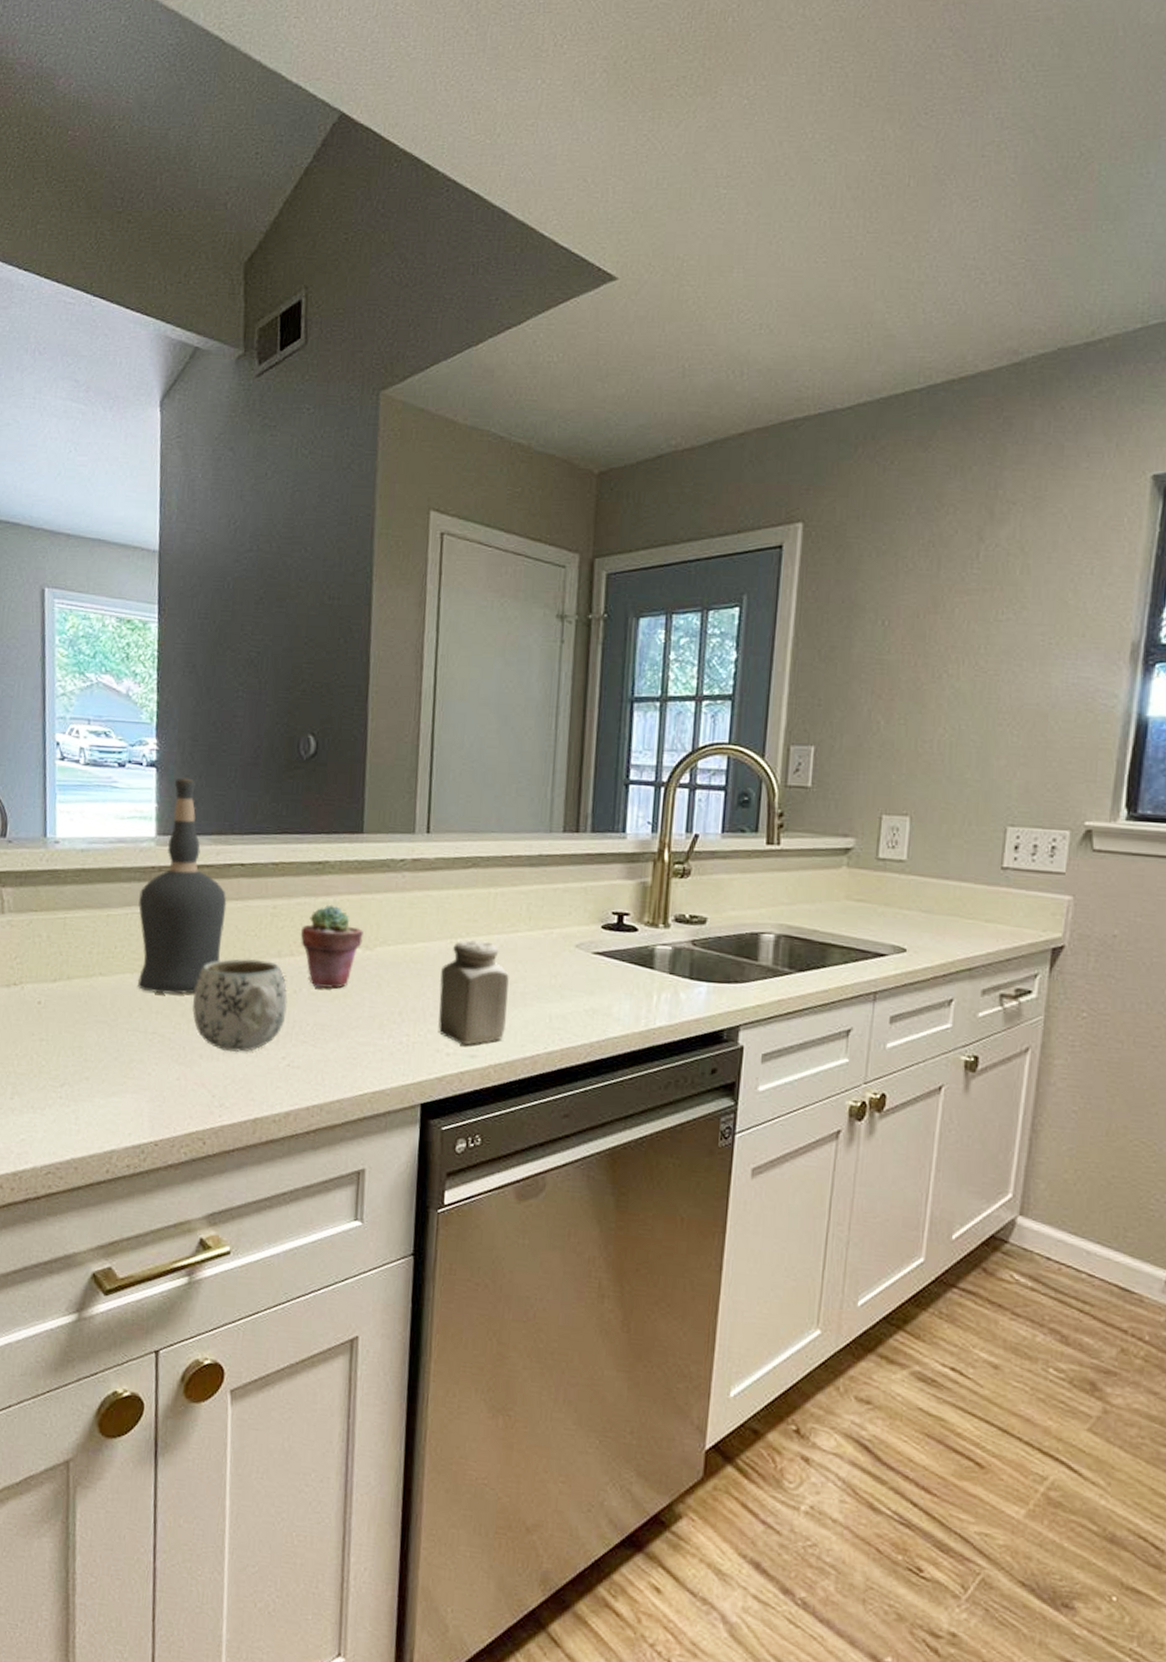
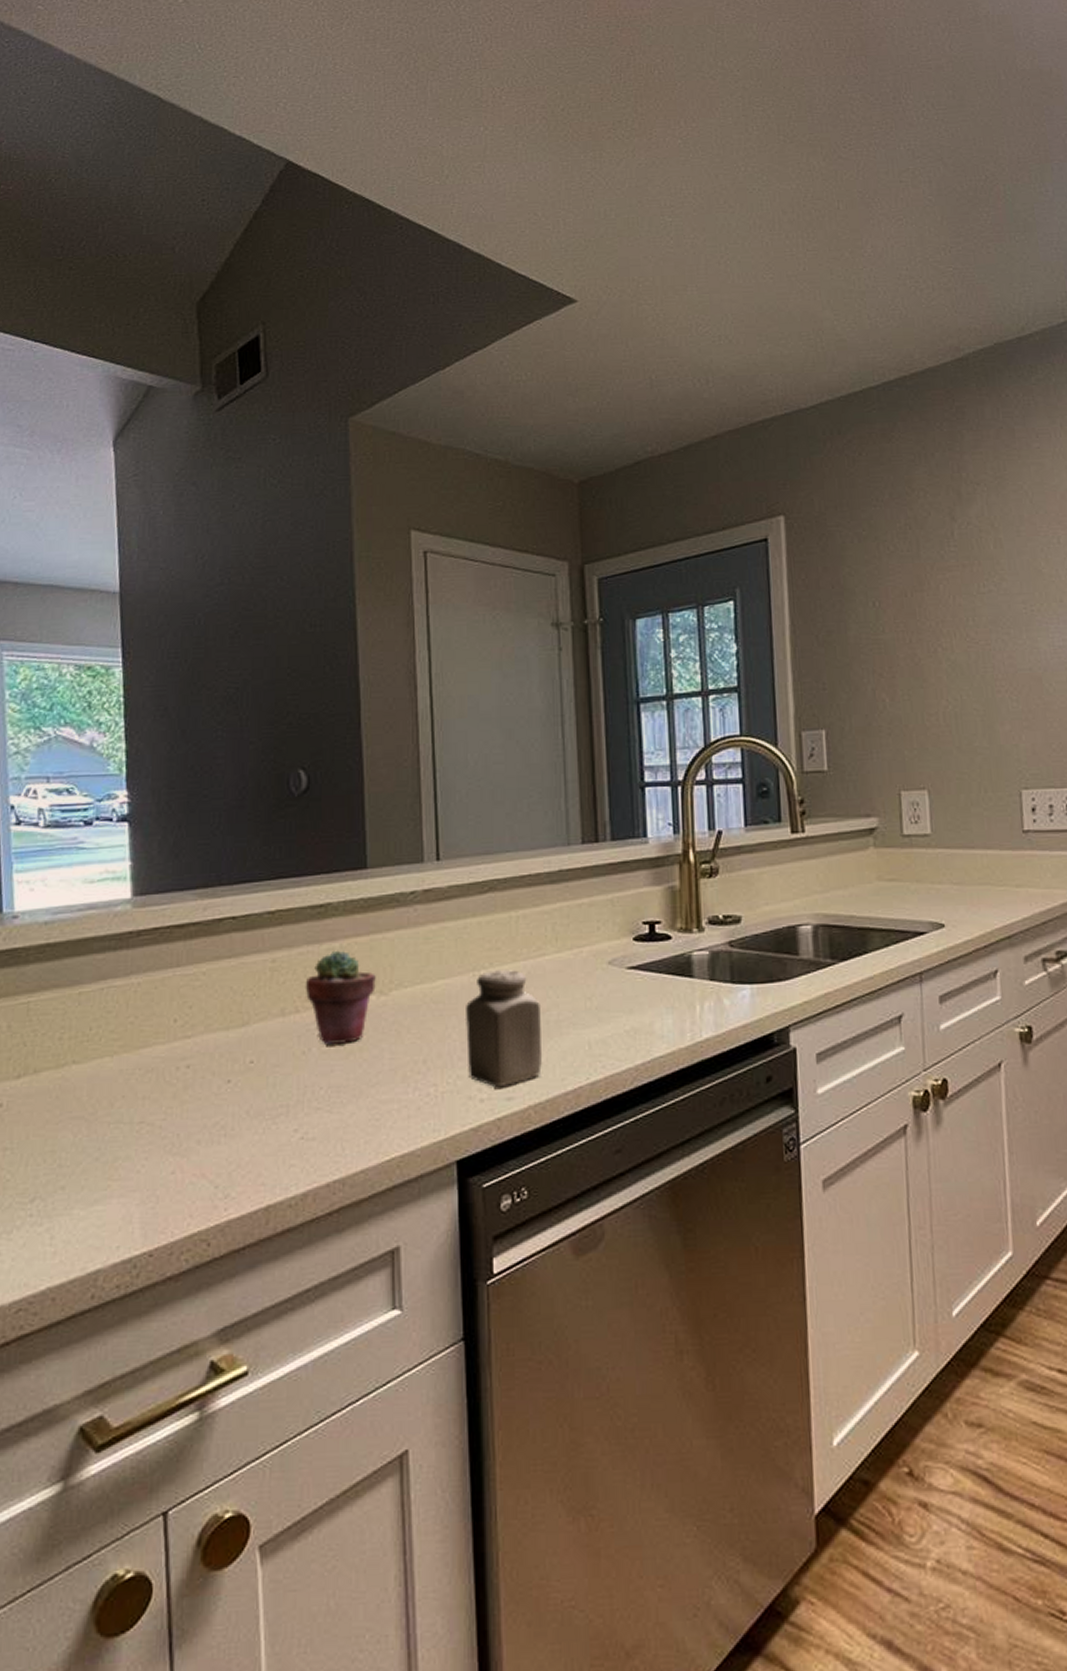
liquor bottle: present [138,777,227,994] -> none [115,829,219,1076]
mug: present [192,959,288,1053] -> none [186,1022,297,1133]

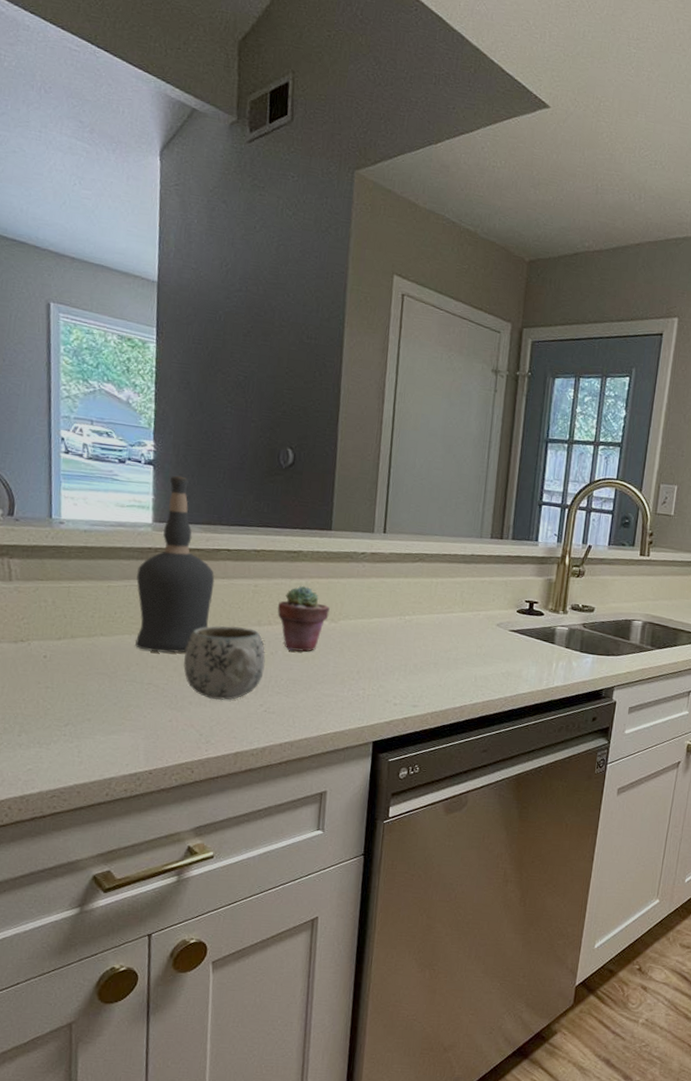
liquor bottle: none [115,829,219,1076] -> present [135,475,215,653]
mug: none [186,1022,297,1133] -> present [183,625,266,701]
salt shaker: present [464,969,542,1088] -> none [388,617,445,698]

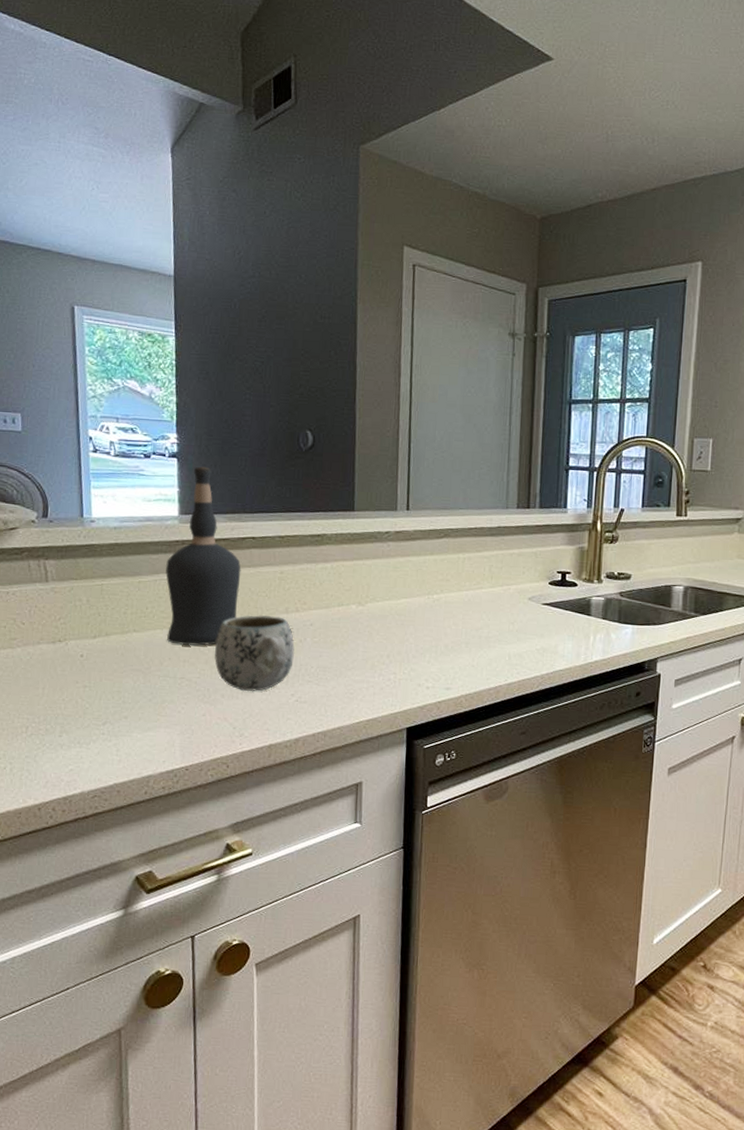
potted succulent: present [277,585,330,652] -> none [304,569,356,638]

